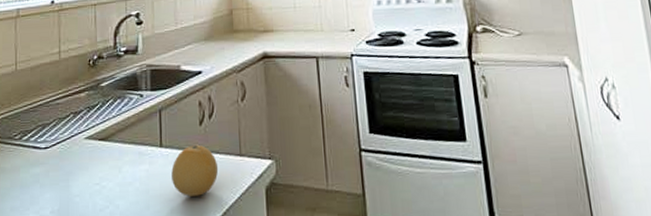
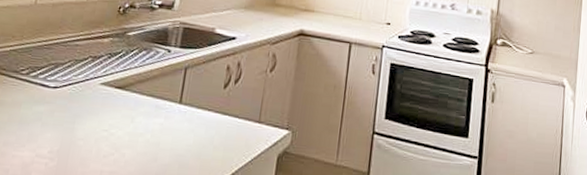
fruit: present [171,144,219,196] -> none [185,106,235,155]

